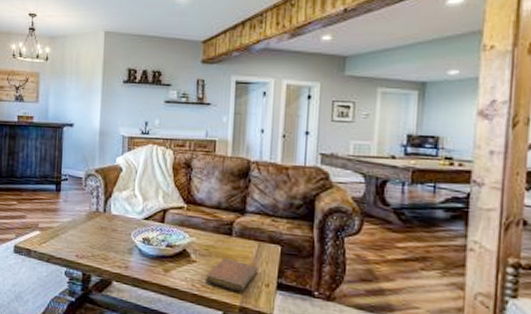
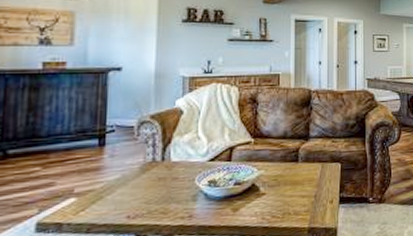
notebook: present [204,258,258,292] -> none [274,184,322,214]

